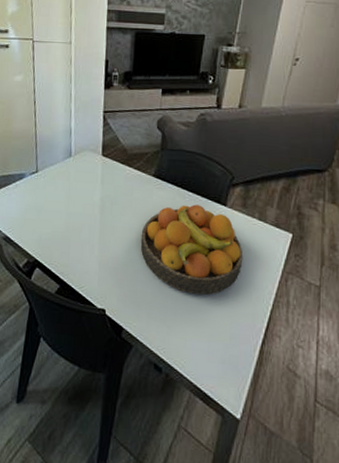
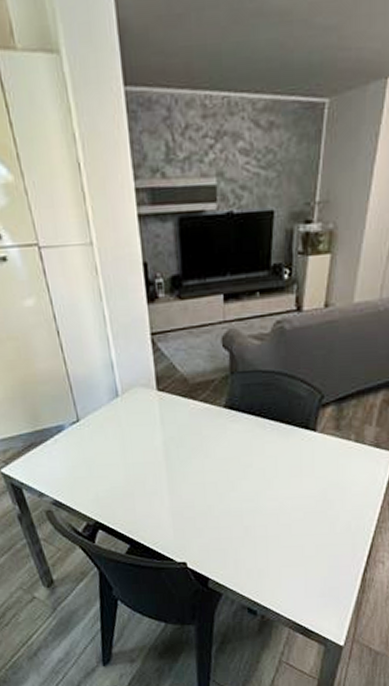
fruit bowl: present [140,204,244,295] -> none [217,434,339,532]

